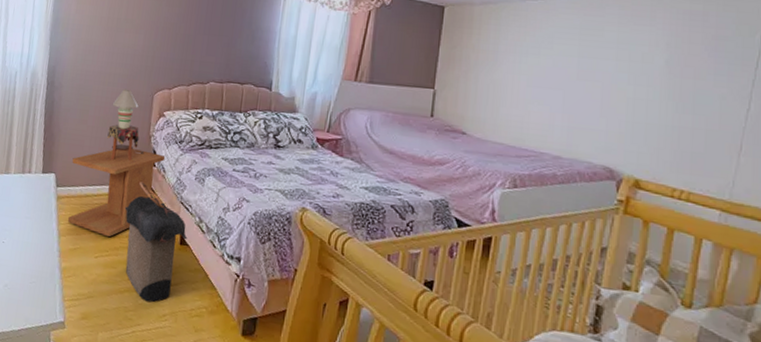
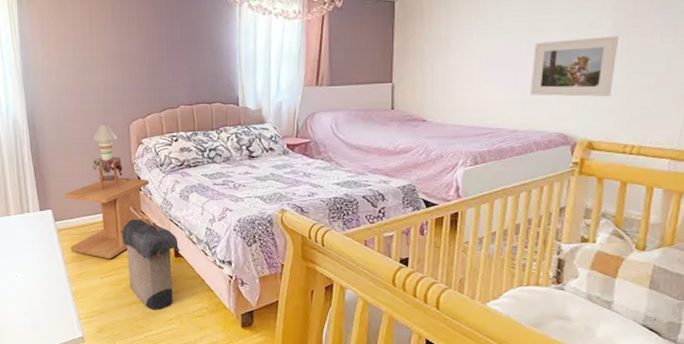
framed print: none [577,69,672,136] -> present [530,36,619,97]

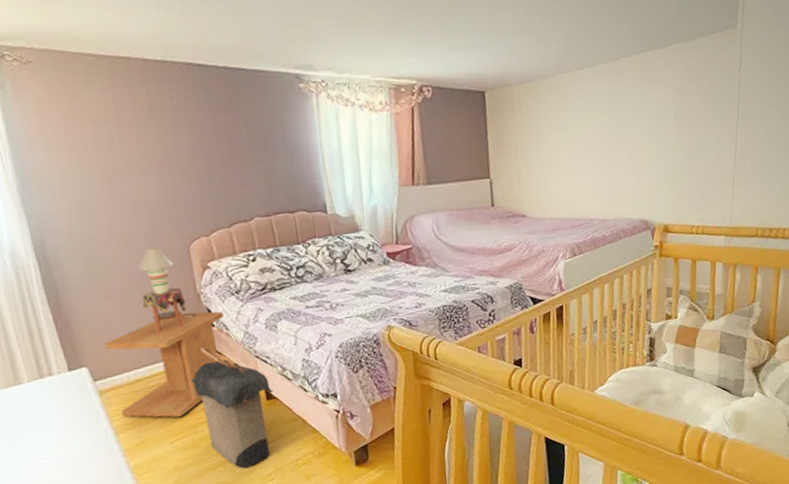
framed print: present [530,36,619,97] -> none [614,126,681,185]

